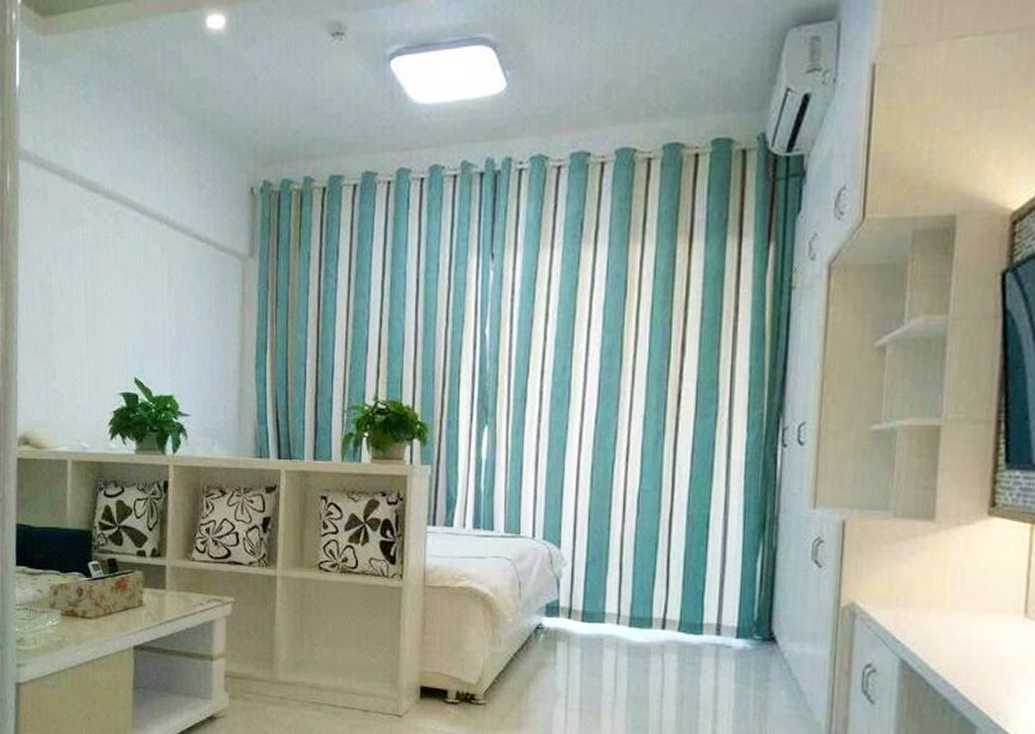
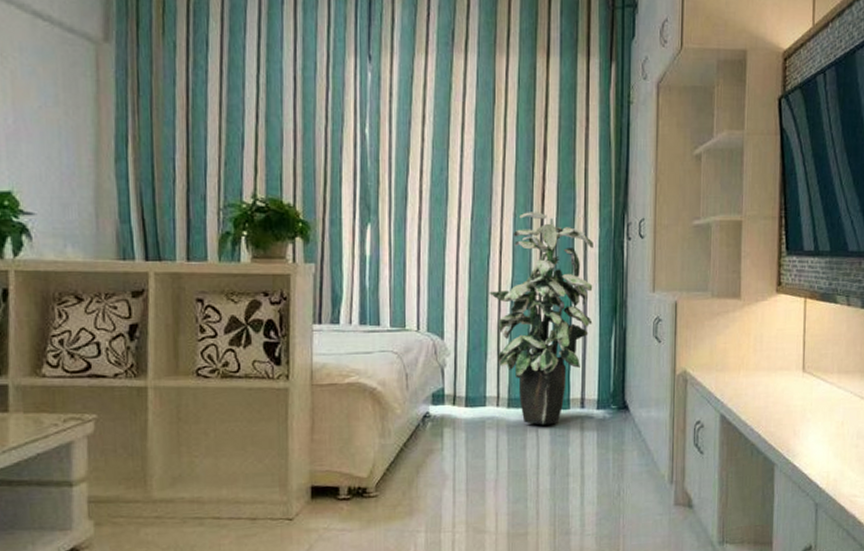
indoor plant: none [612,414,739,651] -> present [489,212,593,425]

